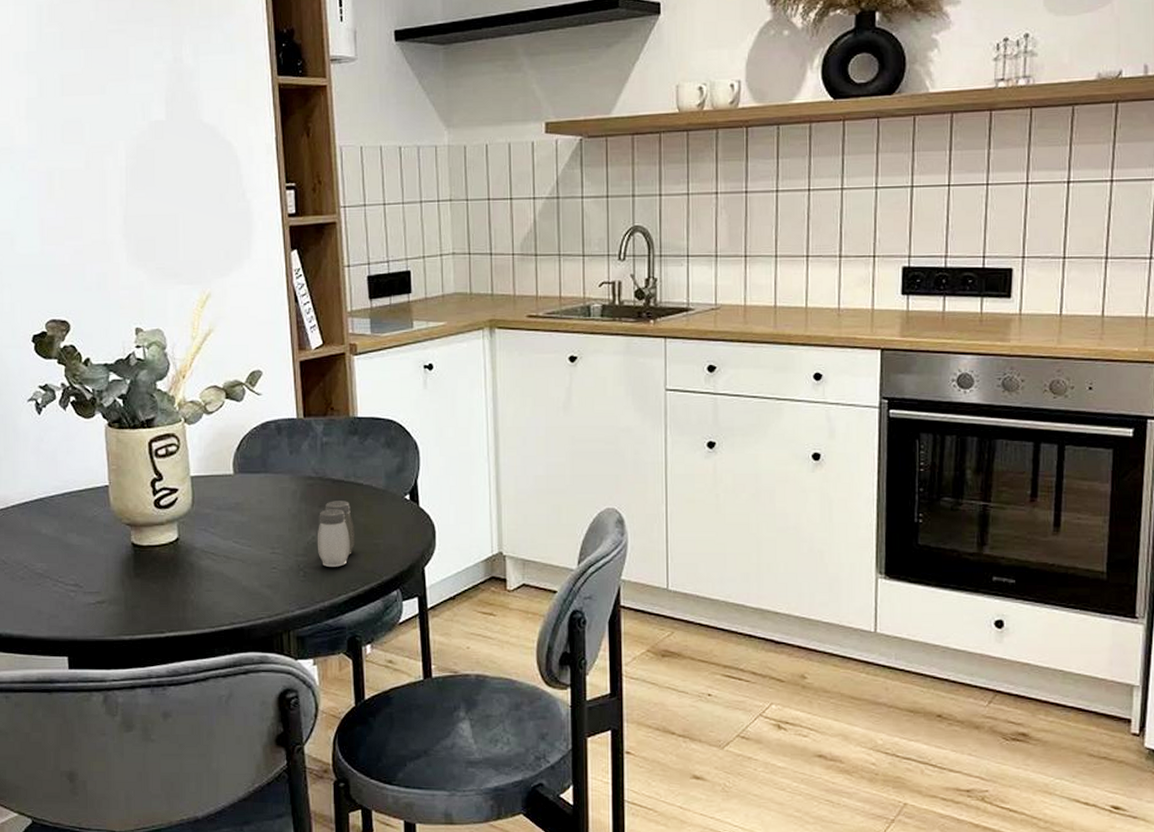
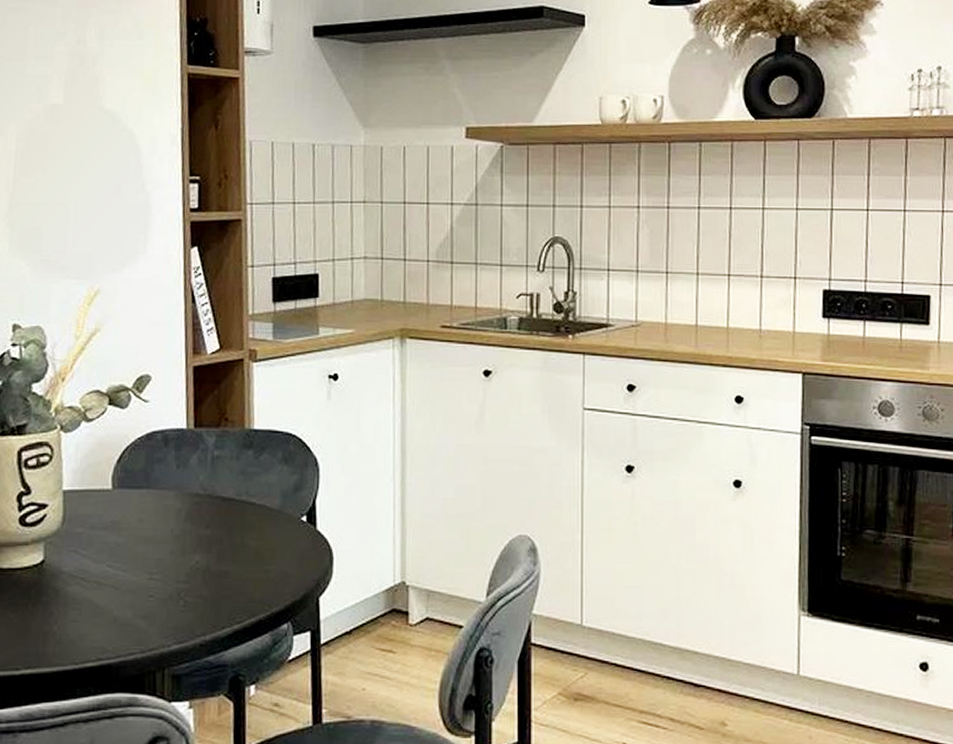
salt and pepper shaker: present [317,501,355,567] -> none [201,521,244,596]

